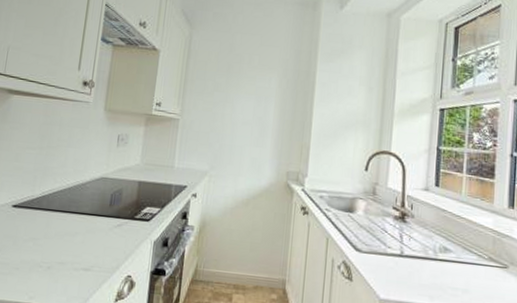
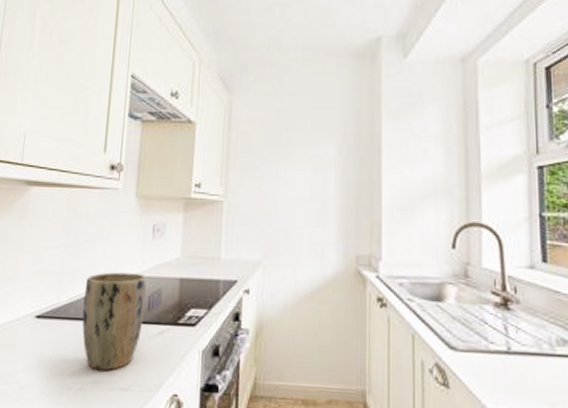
plant pot: none [52,172,110,254] -> present [82,272,146,371]

